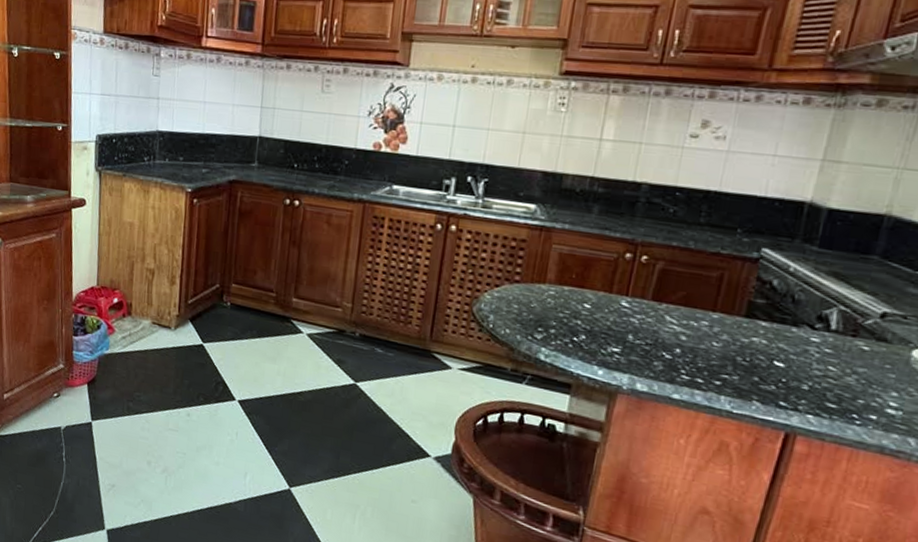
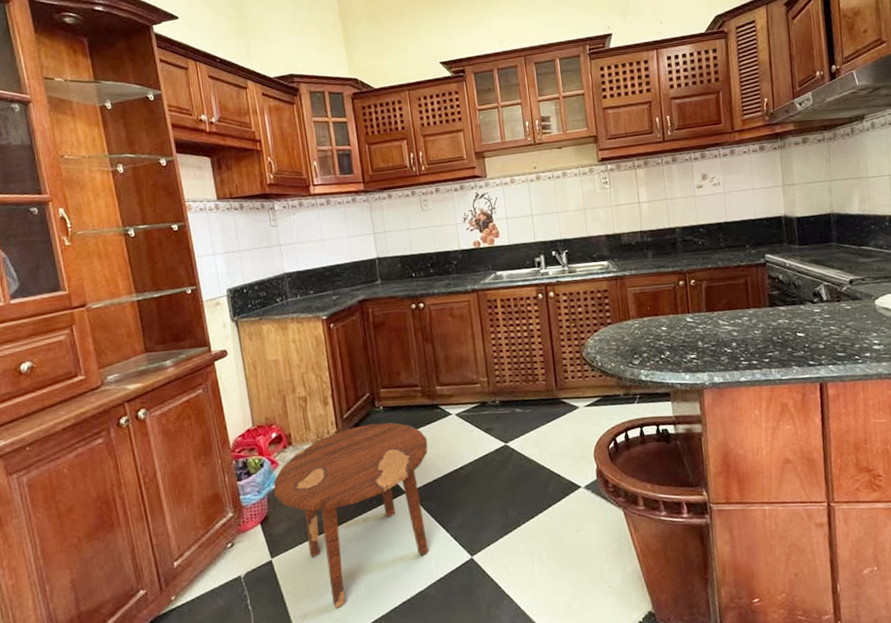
side table: none [105,315,271,490] -> present [273,422,429,608]

